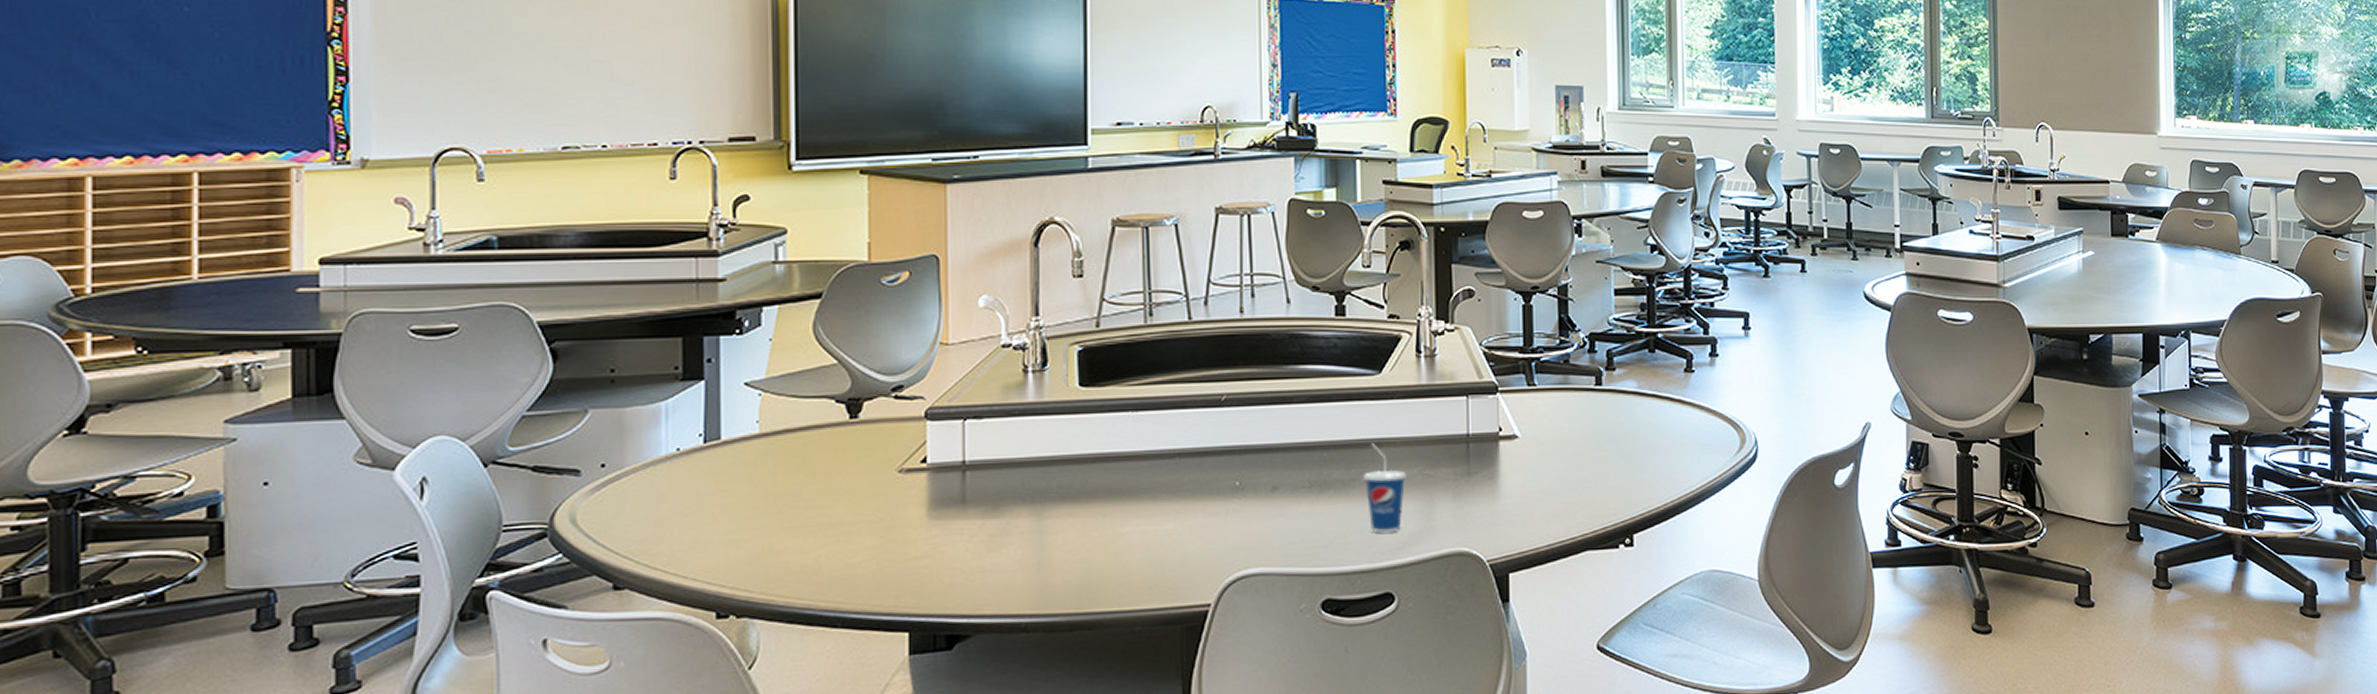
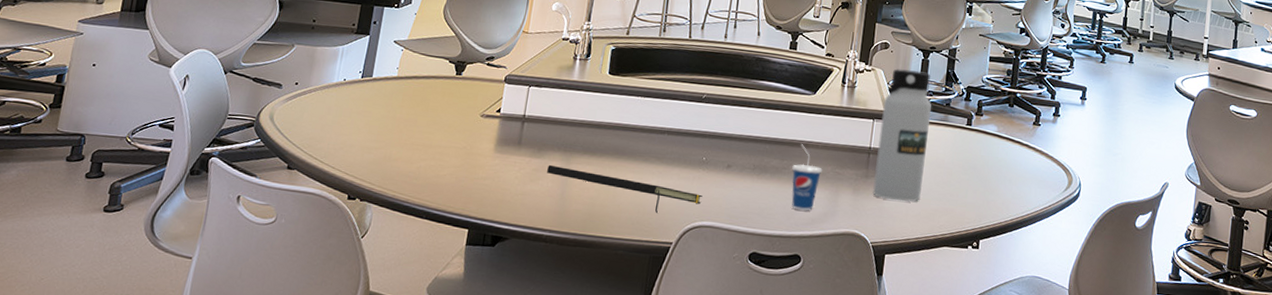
notepad: none [1011,524,1243,567] -> present [547,164,703,213]
water bottle: none [1478,321,1547,500] -> present [873,69,932,202]

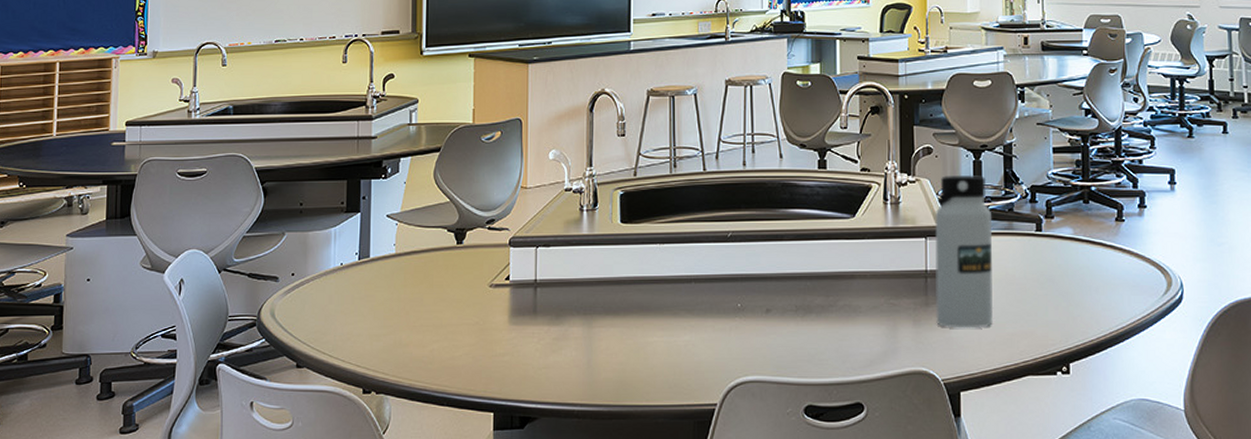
notepad: present [547,164,703,213] -> none [569,331,743,372]
cup: present [791,144,823,211] -> none [840,276,875,352]

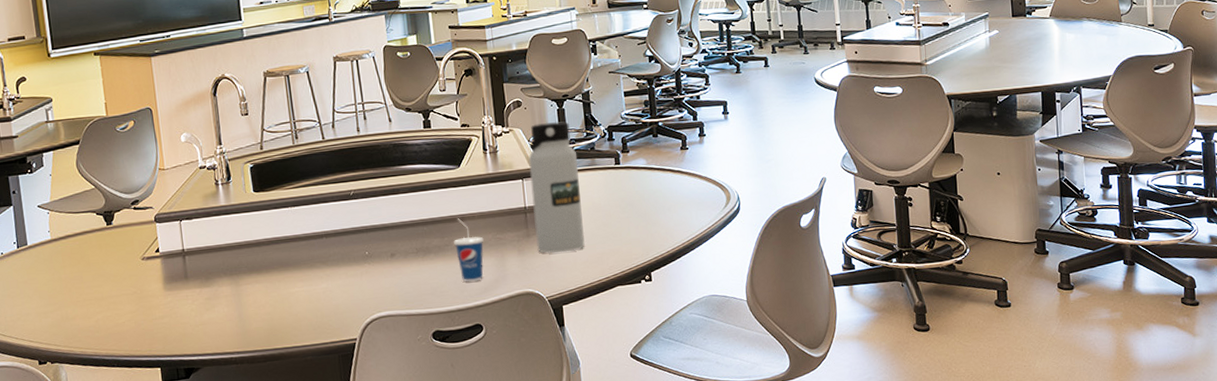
cup: none [840,276,875,352] -> present [454,218,484,282]

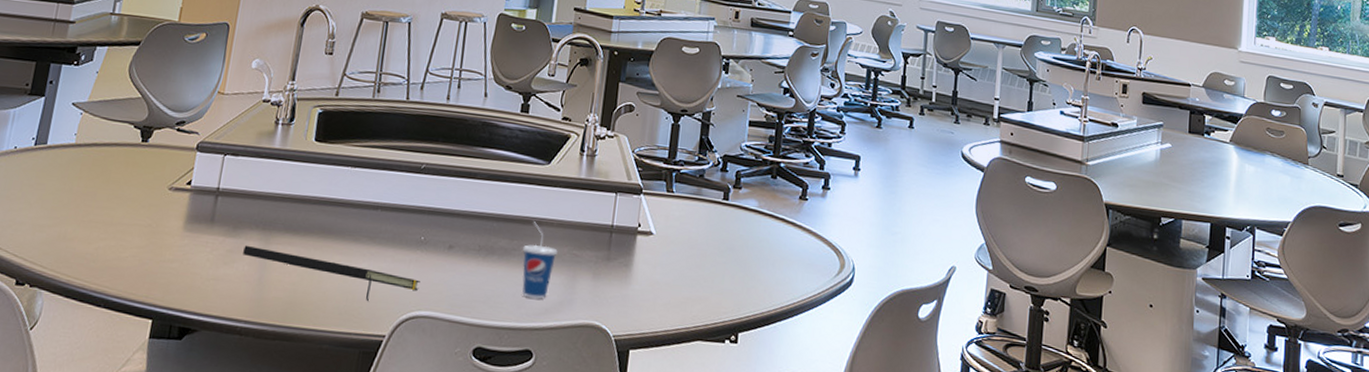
notepad: none [219,287,374,314] -> present [243,245,420,301]
water bottle: present [528,121,585,253] -> none [615,135,683,288]

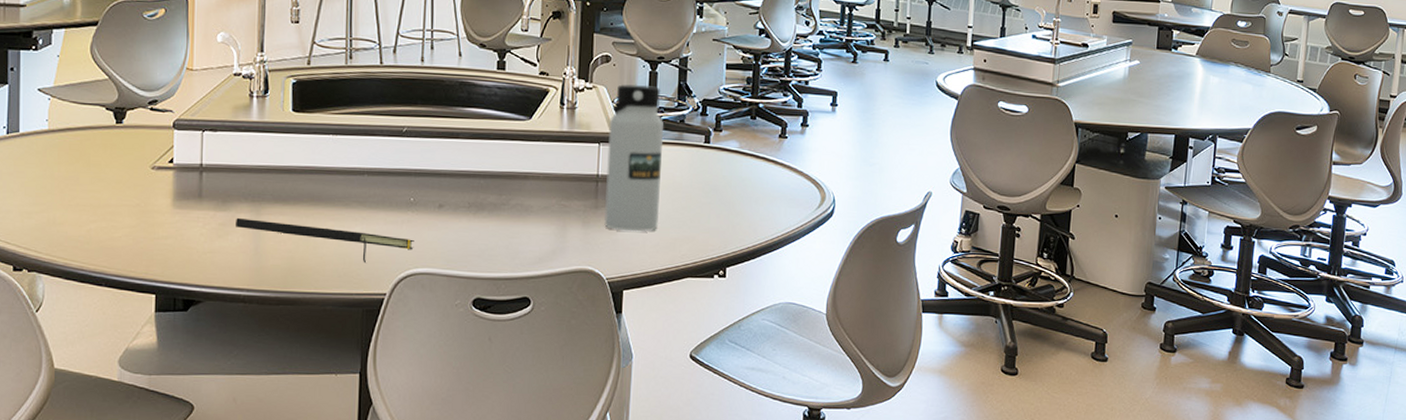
cup: present [522,221,558,299] -> none [512,176,546,249]
water bottle: none [615,135,683,288] -> present [604,84,663,232]

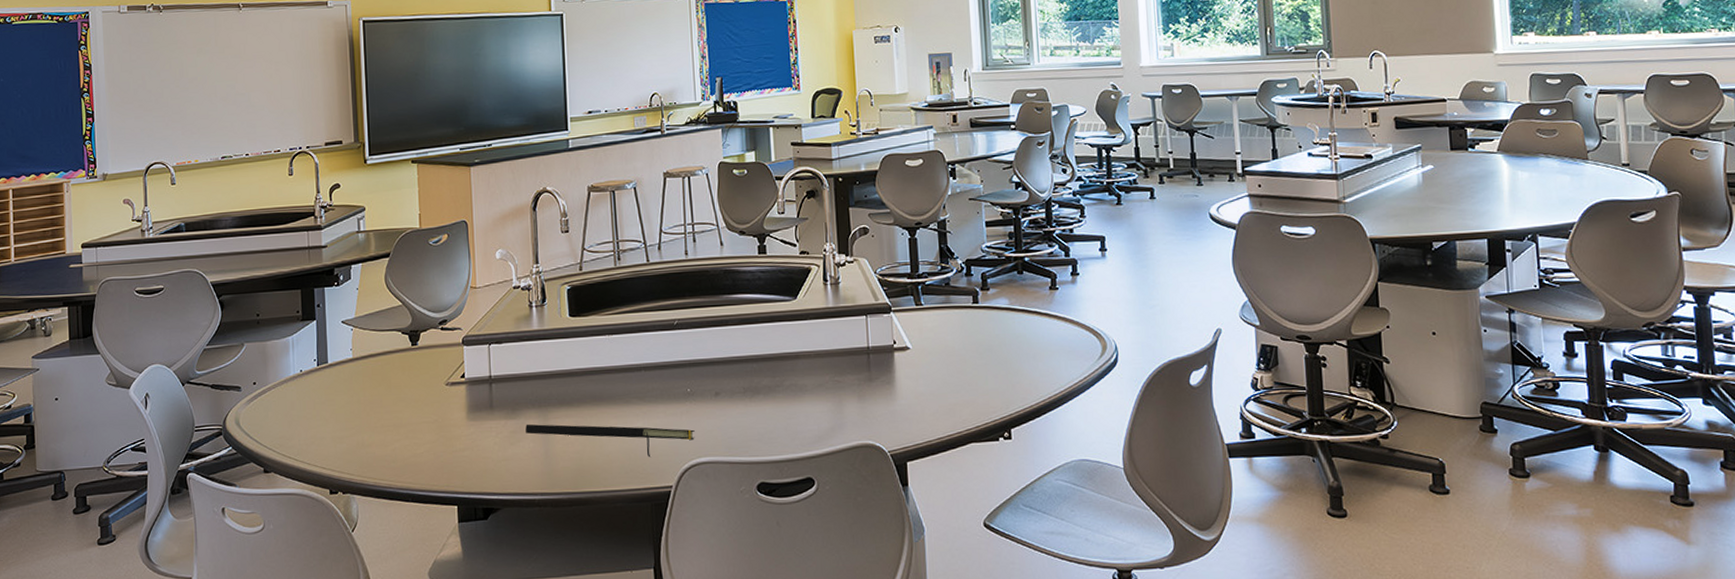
water bottle: present [604,84,663,232] -> none [874,252,935,401]

